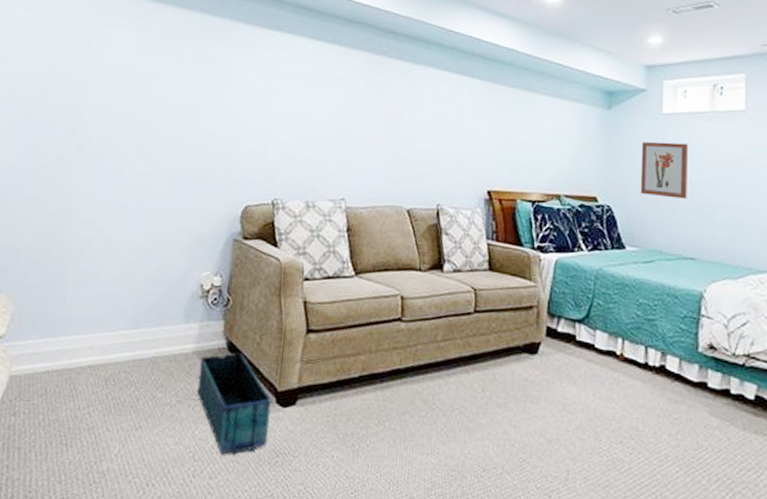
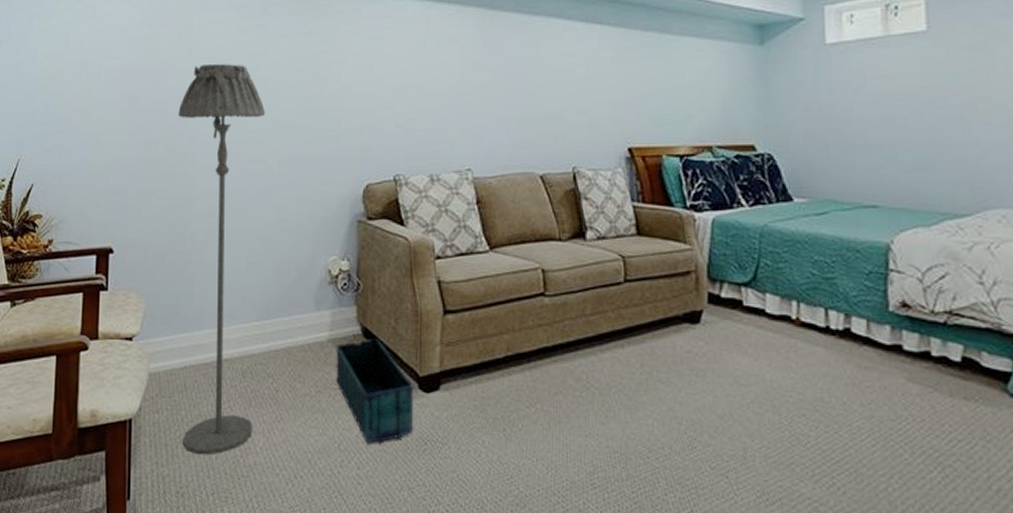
floor lamp: none [37,79,155,460] -> present [178,64,265,455]
wall art: present [640,142,688,199] -> none [803,76,863,140]

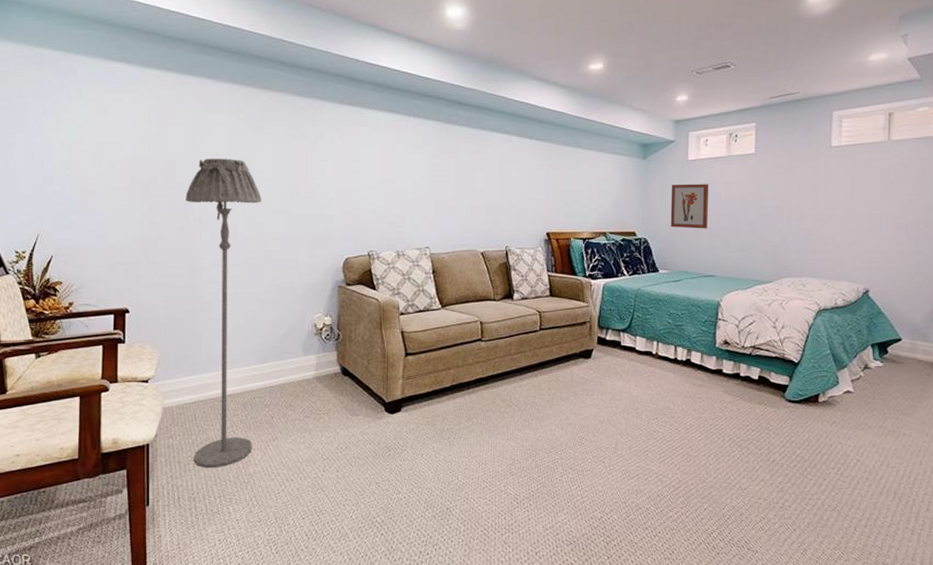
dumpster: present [336,339,414,445] -> none [320,375,381,453]
wall art: none [803,76,863,140] -> present [670,184,708,229]

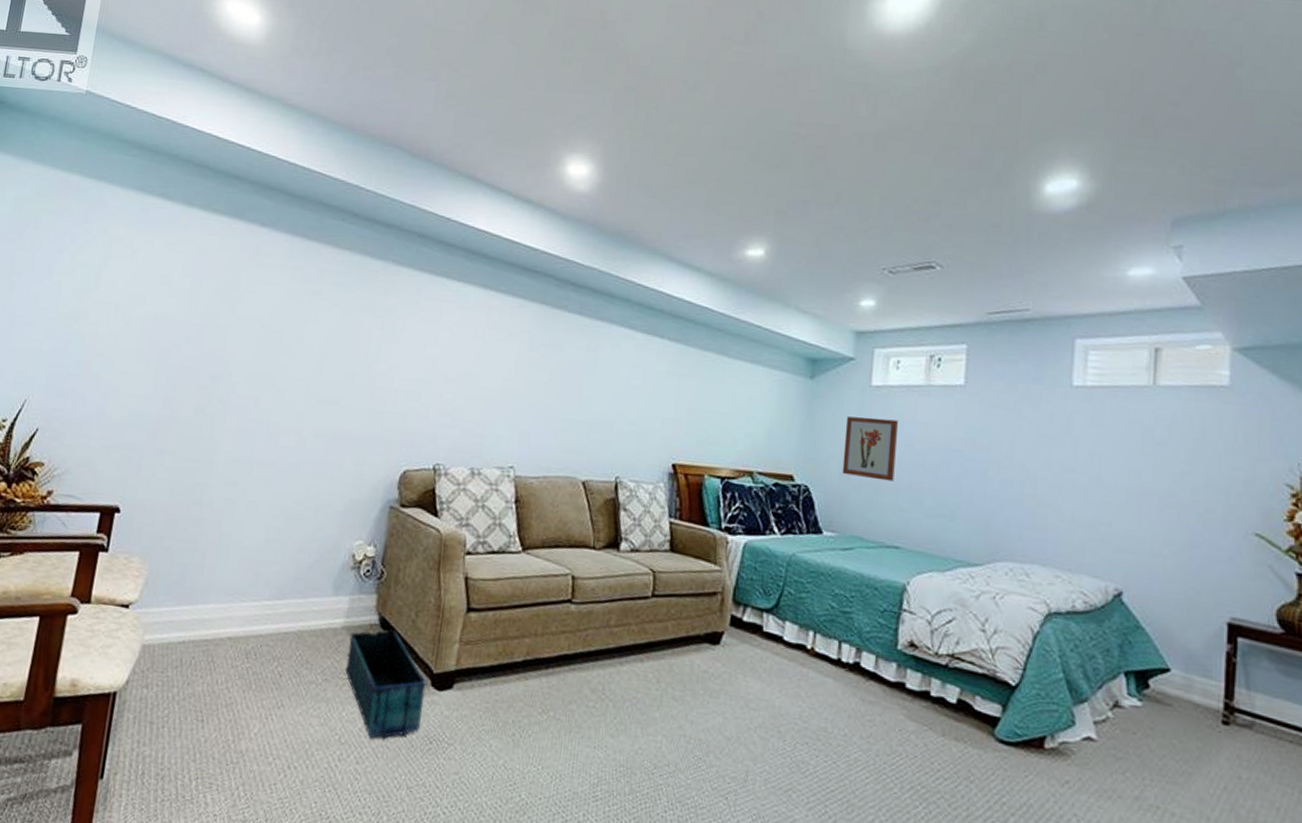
floor lamp: present [185,159,261,468] -> none [170,324,307,737]
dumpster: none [320,375,381,453] -> present [345,630,426,741]

